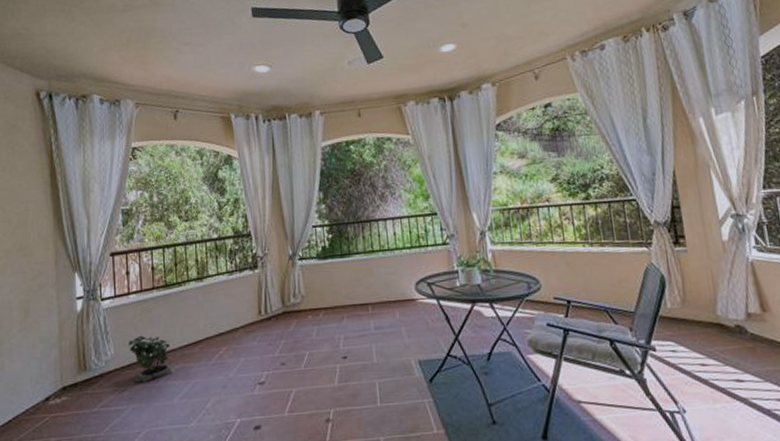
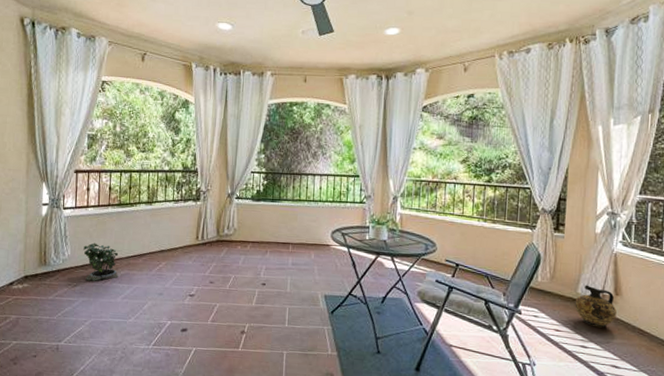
ceramic jug: none [716,304,770,355] -> present [575,285,617,328]

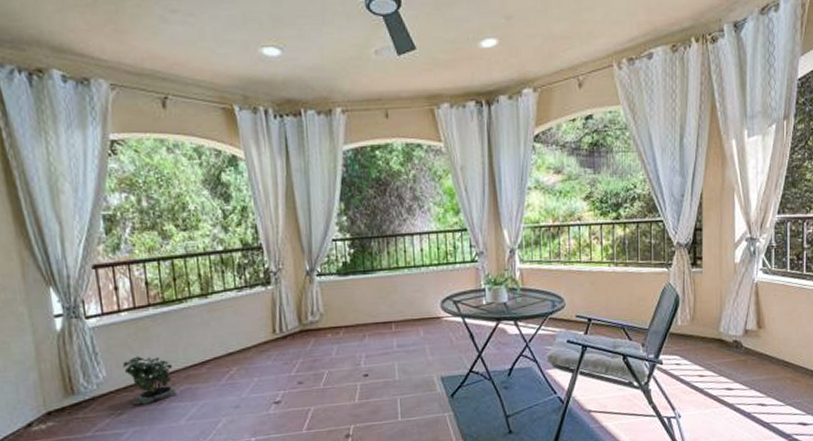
ceramic jug: present [575,285,617,328] -> none [718,321,760,366]

